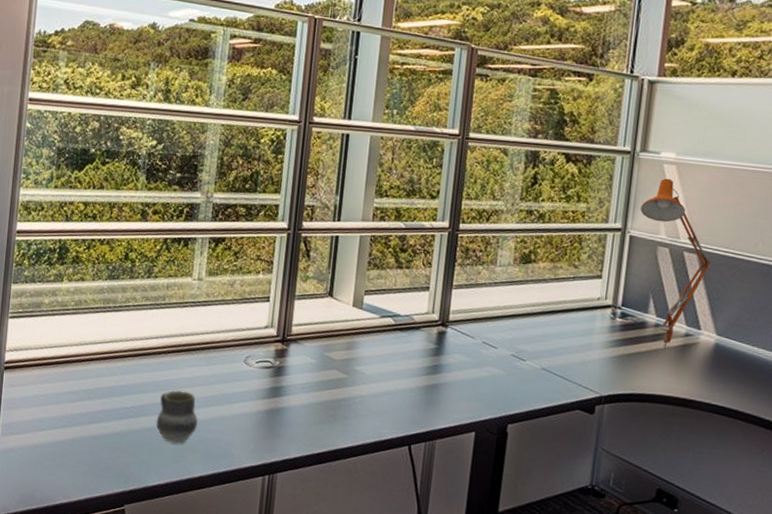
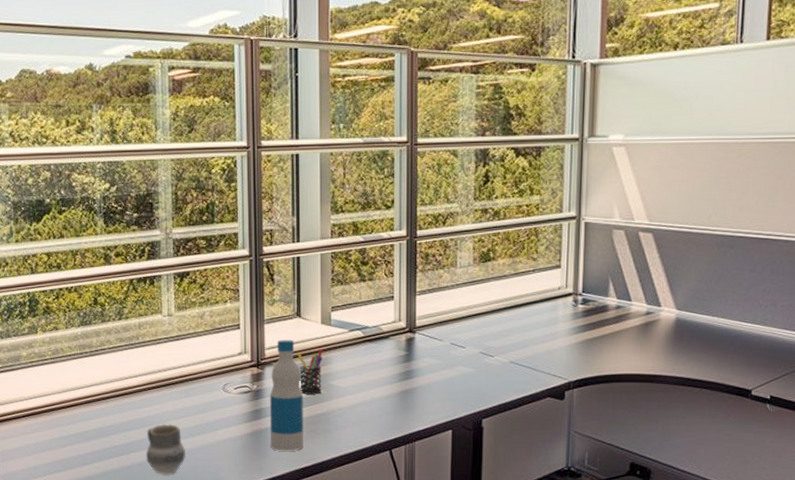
bottle: none [286,318,327,435] -> present [270,340,303,451]
pen holder: none [323,332,351,378] -> present [297,349,322,394]
desk lamp: present [640,178,712,348] -> none [593,161,667,328]

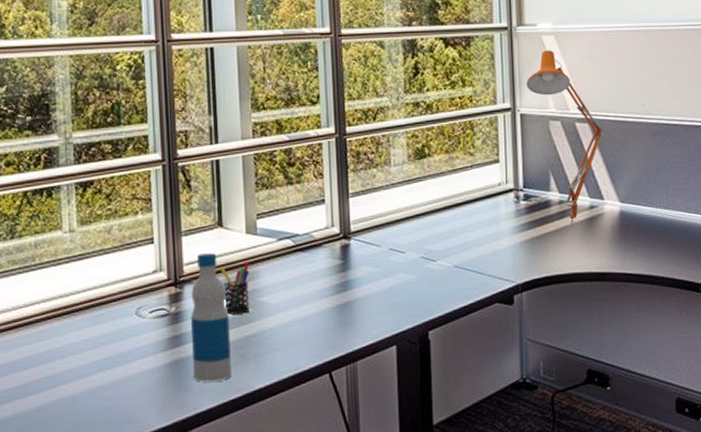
cup: present [146,424,186,474] -> none [46,358,94,419]
desk lamp: none [593,161,667,328] -> present [526,50,604,224]

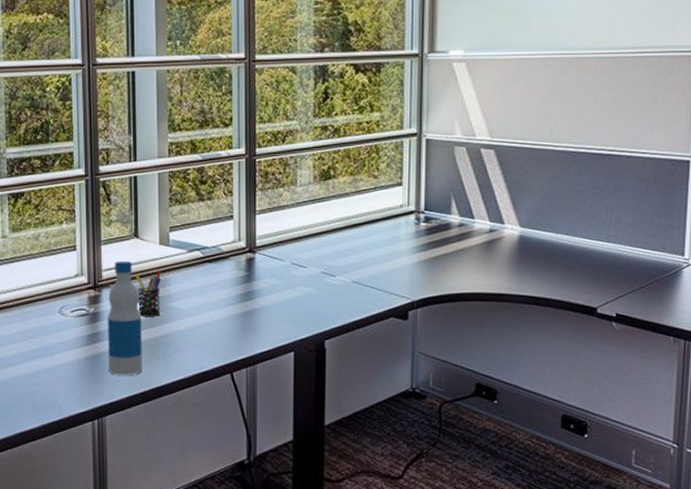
desk lamp: present [526,50,604,224] -> none [434,77,509,246]

